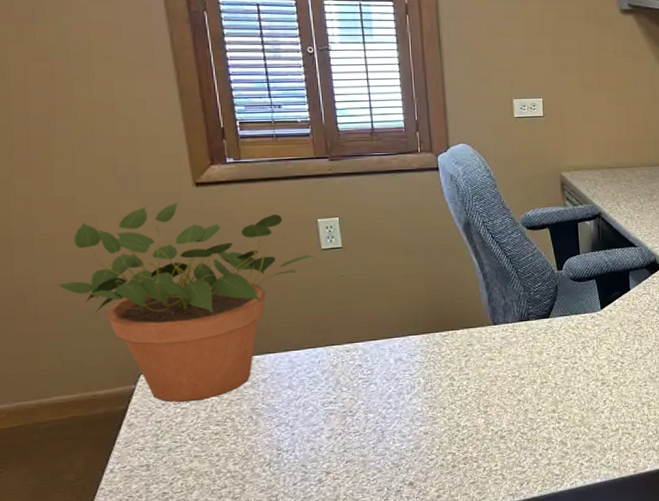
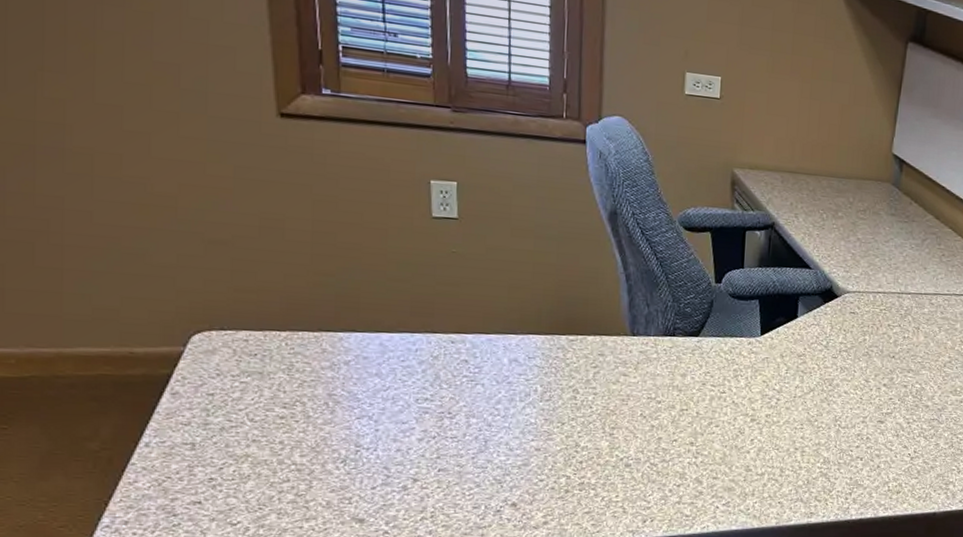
potted plant: present [57,201,315,403] -> none [91,132,423,376]

